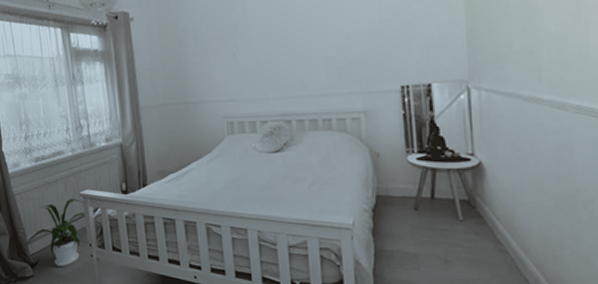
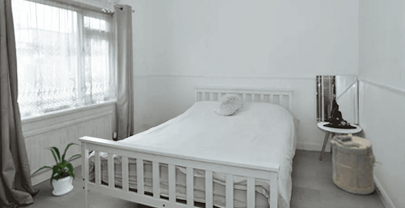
laundry hamper: none [428,168,518,259] -> present [329,133,383,195]

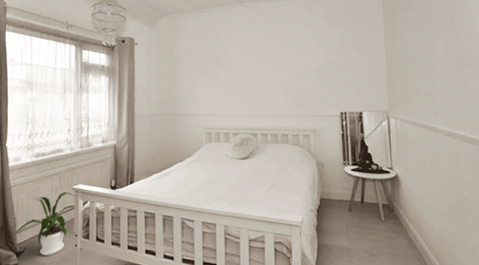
laundry hamper: present [329,133,383,195] -> none [359,179,424,253]

